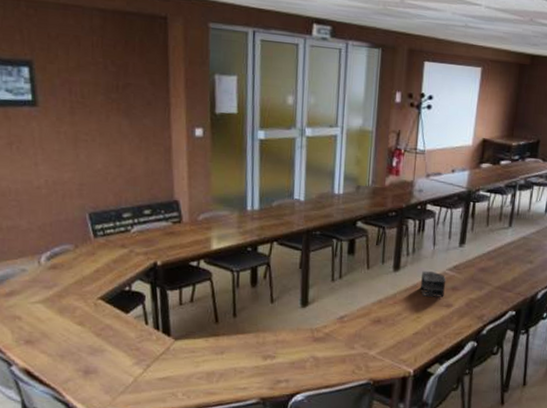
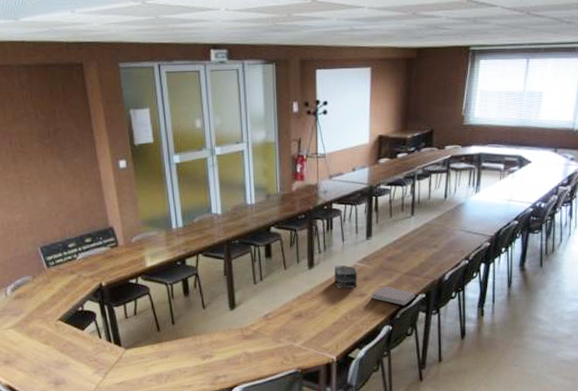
notebook: none [458,298,507,323] -> present [371,286,417,307]

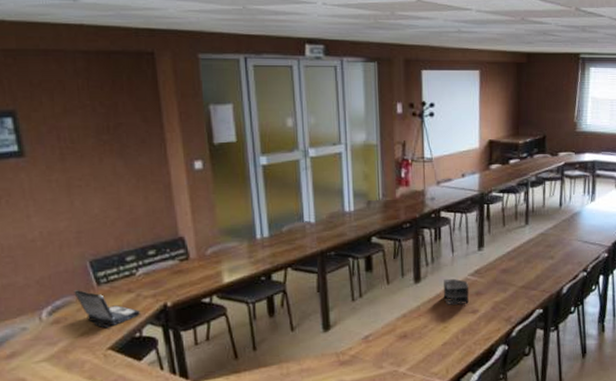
laptop: none [30,271,81,303] -> present [74,290,140,328]
notebook: present [371,286,417,307] -> none [484,301,534,324]

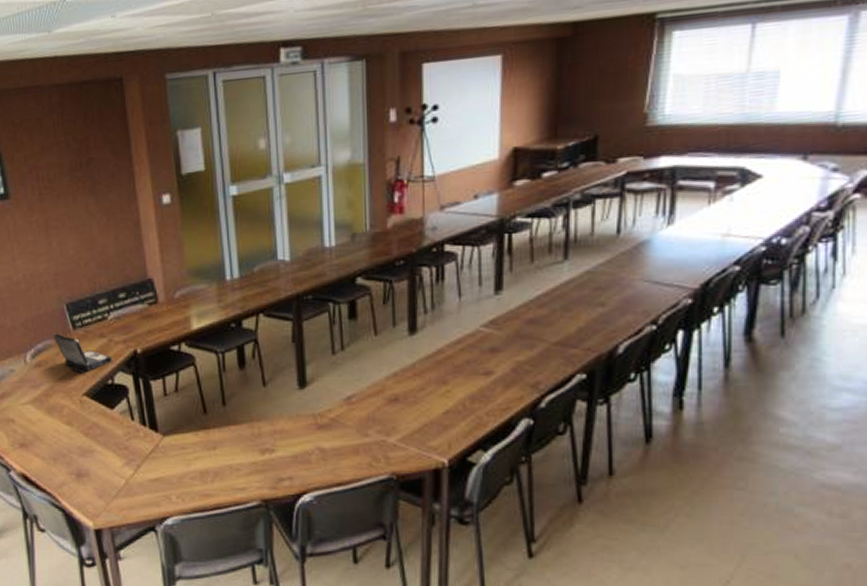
architectural model: present [443,278,470,305] -> none [446,330,481,364]

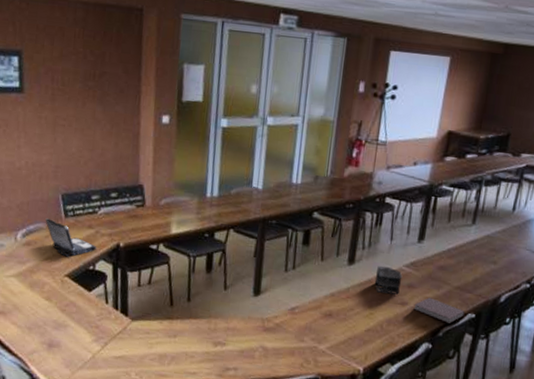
architectural model: none [446,330,481,364] -> present [374,265,403,295]
notebook: none [502,361,573,392] -> present [413,297,466,325]

